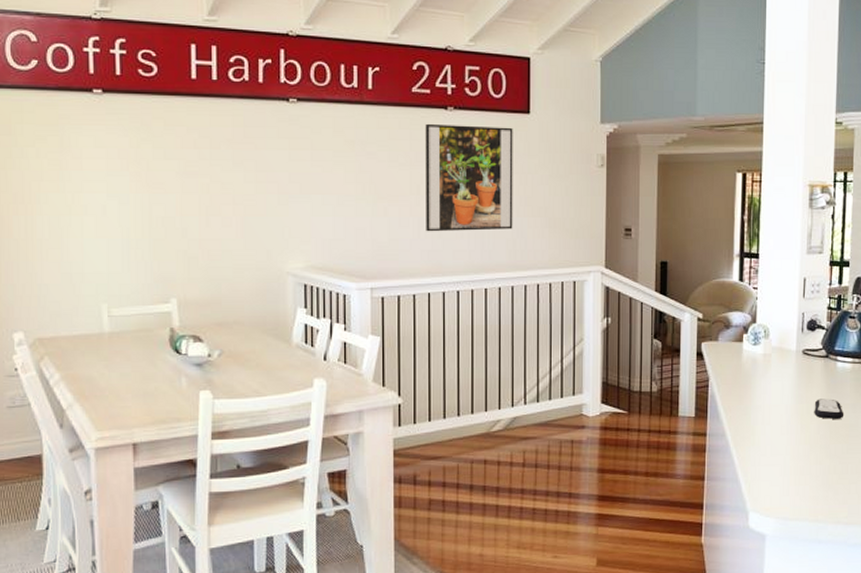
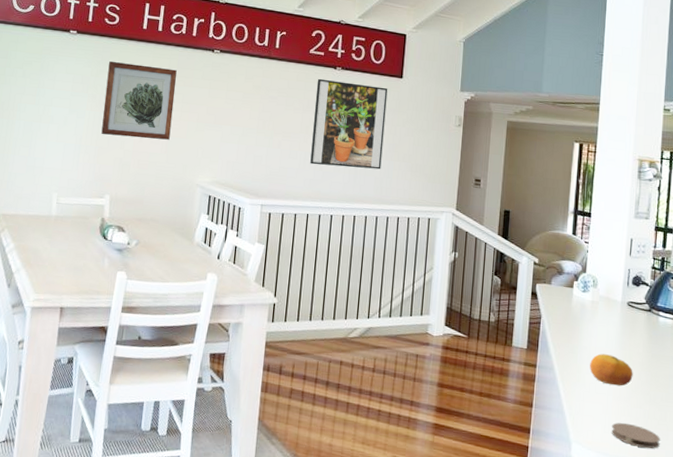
wall art: none [152,126,245,222] -> present [101,61,177,140]
fruit: none [764,411,811,444] -> present [590,353,633,387]
coaster: none [791,482,842,507] -> present [612,422,660,449]
remote control: present [814,398,844,420] -> none [636,348,665,370]

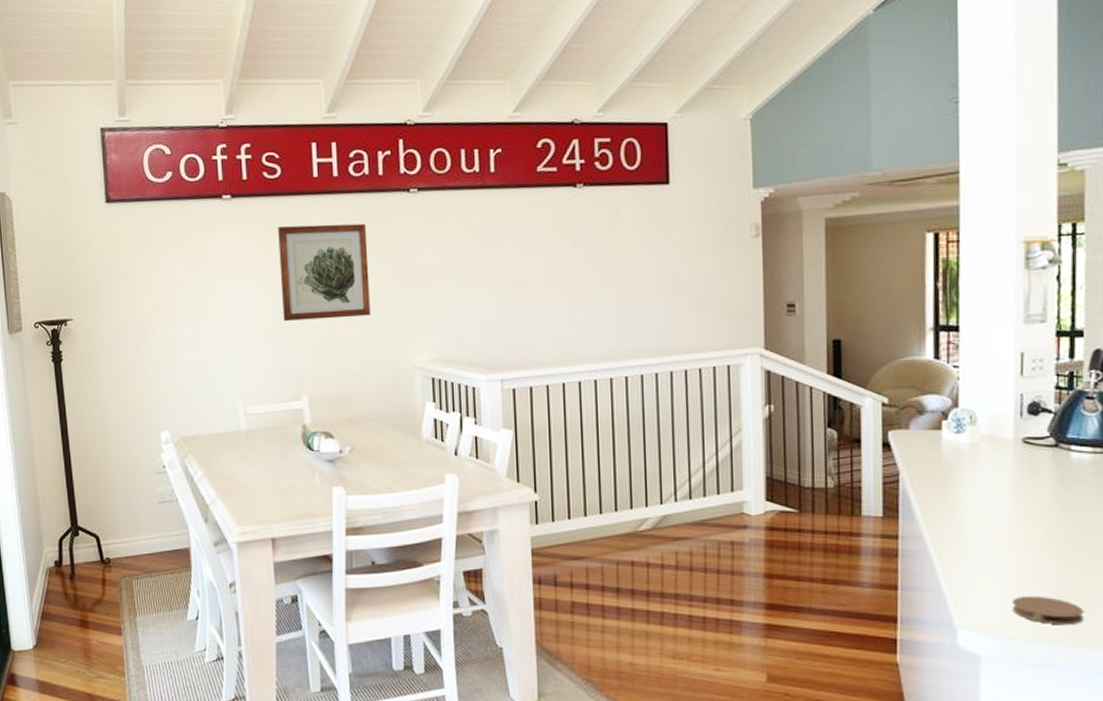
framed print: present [310,78,388,170] -> none [552,200,655,319]
fruit: present [590,353,633,387] -> none [974,510,1038,550]

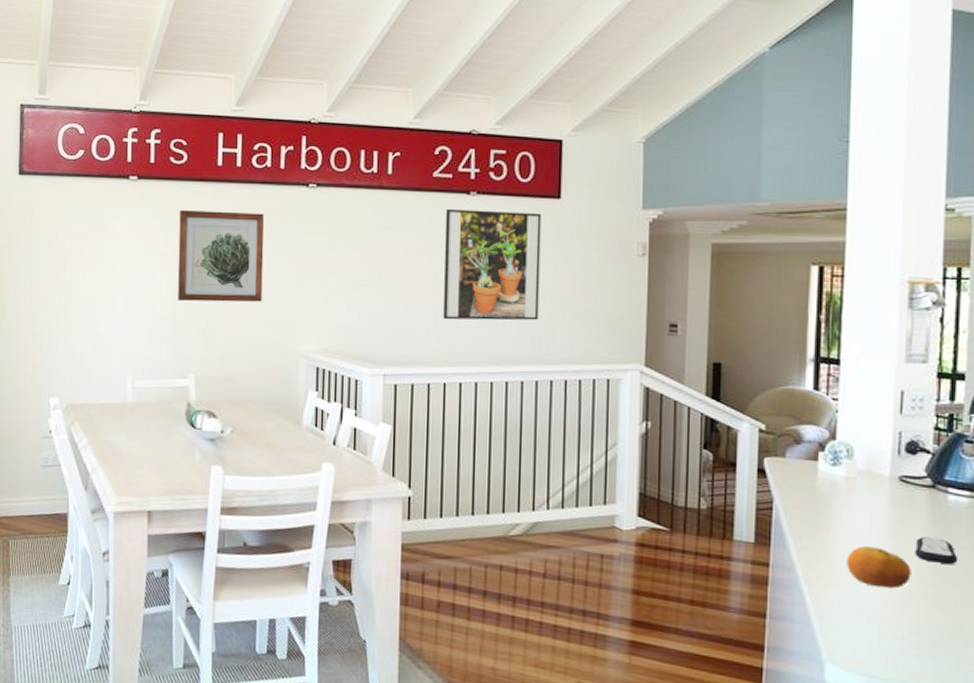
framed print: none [552,200,655,319] -> present [443,208,542,321]
fruit: none [974,510,1038,550] -> present [847,546,911,589]
coaster: present [1012,595,1084,626] -> none [882,636,955,670]
remote control: none [1041,496,1084,522] -> present [915,537,959,565]

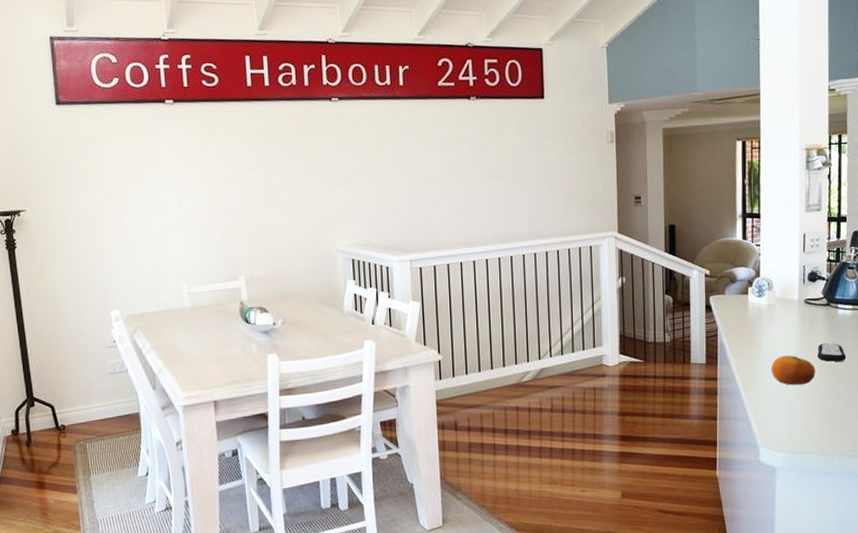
wall art: present [177,210,265,302] -> none [216,127,299,211]
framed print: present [443,208,542,321] -> none [451,112,533,209]

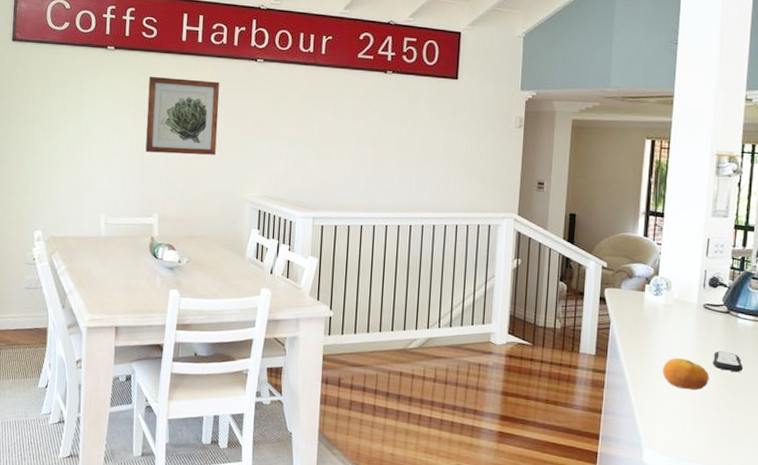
wall art: none [216,127,299,211] -> present [145,77,220,155]

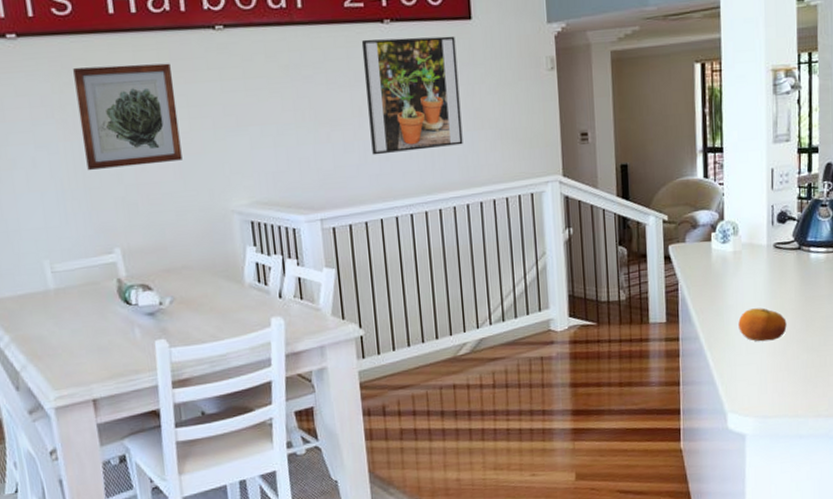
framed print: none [362,84,443,177] -> present [361,36,463,155]
remote control: present [713,351,744,373] -> none [788,291,820,313]

